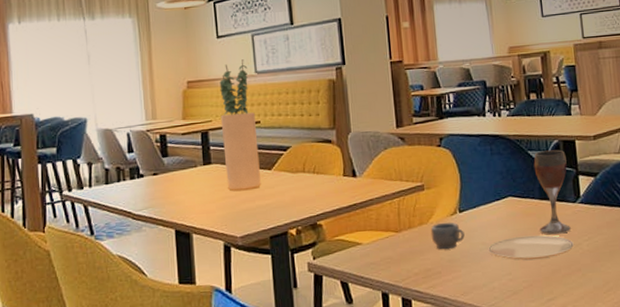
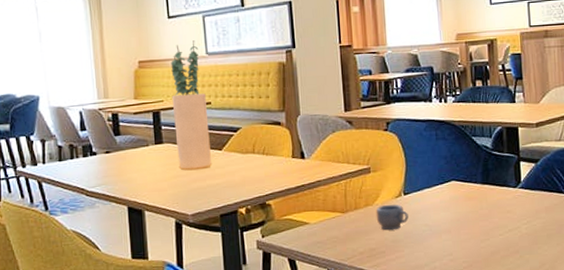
plate: present [488,235,574,260] -> none [431,218,513,242]
cup: present [533,149,571,235] -> none [477,136,511,218]

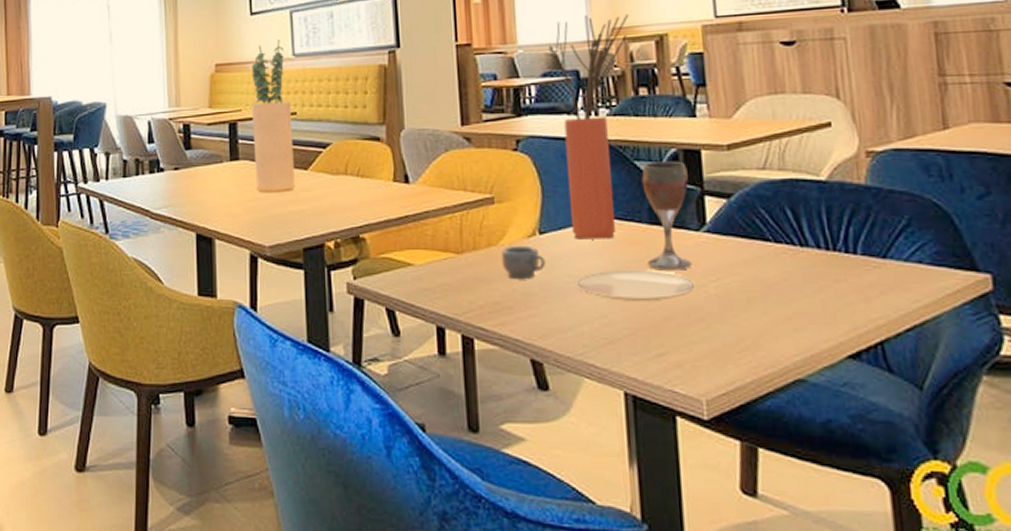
vase: none [410,23,469,198] -> present [548,14,629,240]
plate: none [431,218,513,242] -> present [576,269,695,302]
cup: none [477,136,511,218] -> present [641,161,692,271]

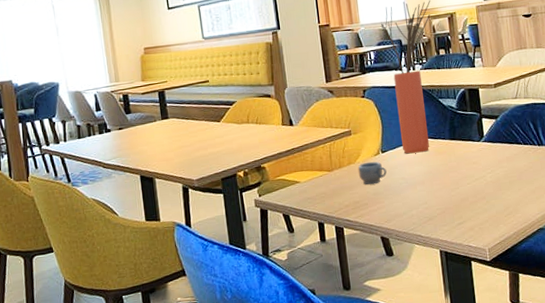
vase: present [251,40,295,193] -> none [172,27,212,142]
plate: present [576,269,695,302] -> none [407,169,479,192]
cup: present [641,161,692,271] -> none [443,97,476,169]

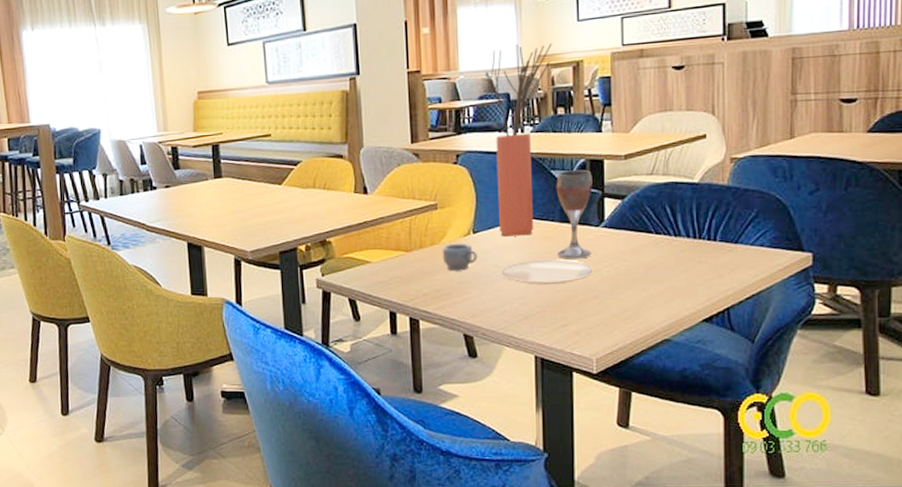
plate: none [407,169,479,192] -> present [501,259,593,285]
cup: none [443,97,476,169] -> present [556,169,593,259]

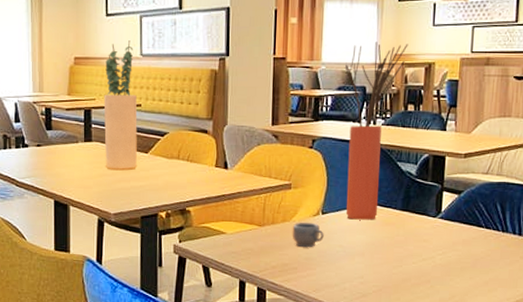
vase: none [230,68,271,206] -> present [103,40,138,171]
plate: present [501,259,593,285] -> none [344,243,427,267]
cup: present [556,169,593,259] -> none [397,163,434,246]

